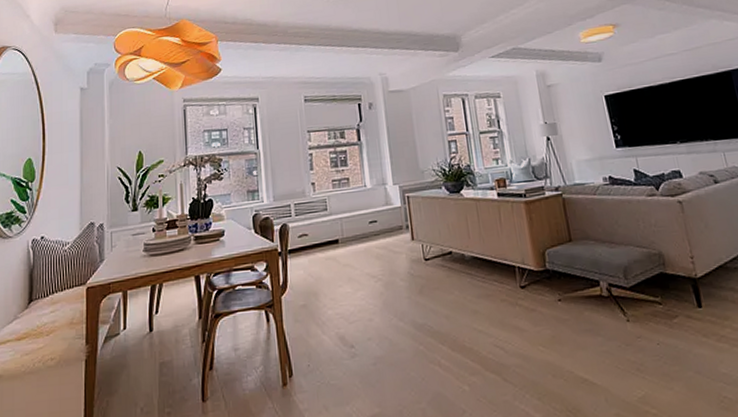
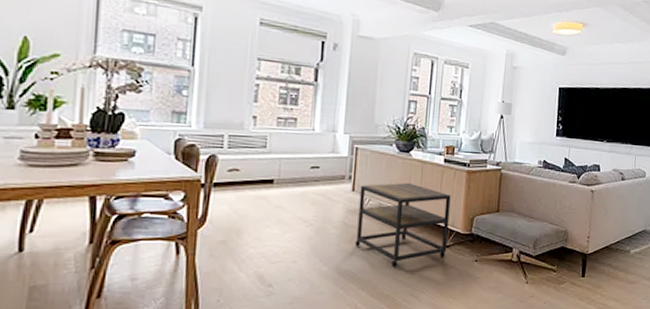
side table: none [419,223,523,317] -> present [355,182,451,268]

